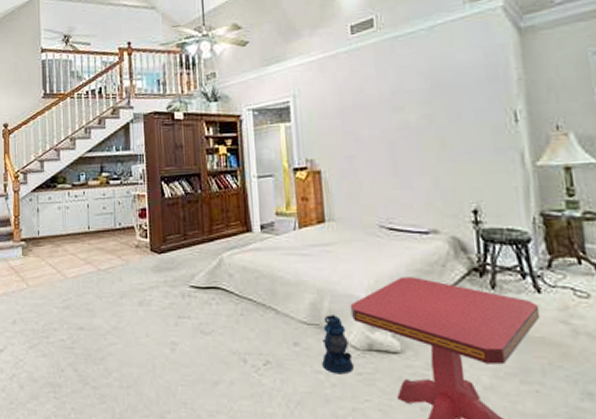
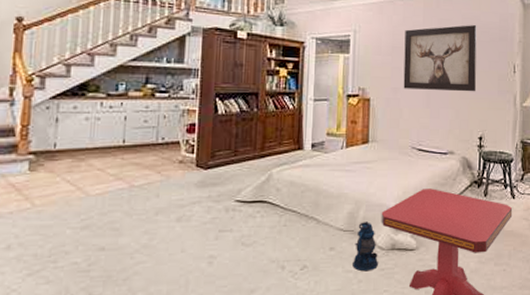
wall art: none [354,67,461,156] -> present [403,25,477,92]

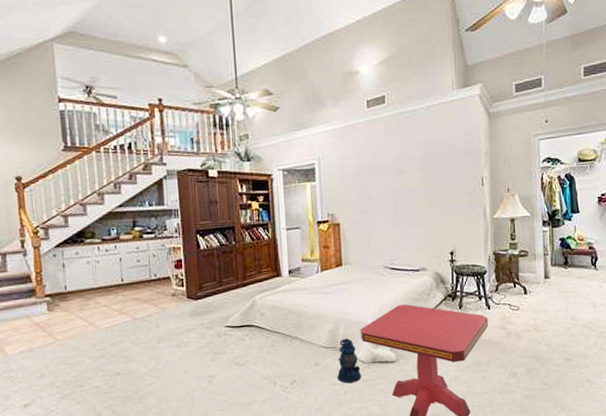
wall art: present [403,25,477,92] -> none [368,141,445,211]

